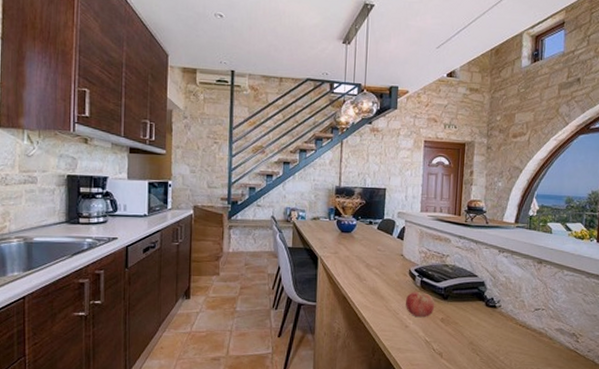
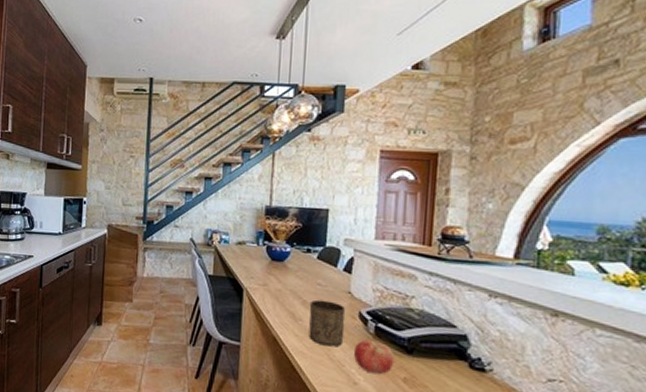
cup: none [371,262,400,299] -> present [309,299,346,347]

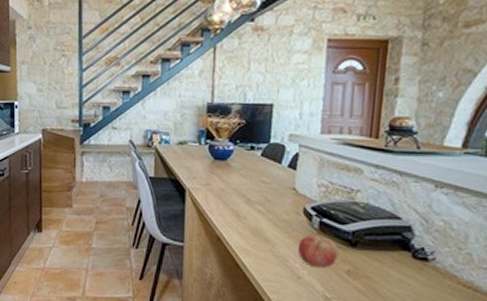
cup: present [309,299,346,347] -> none [253,197,291,243]

